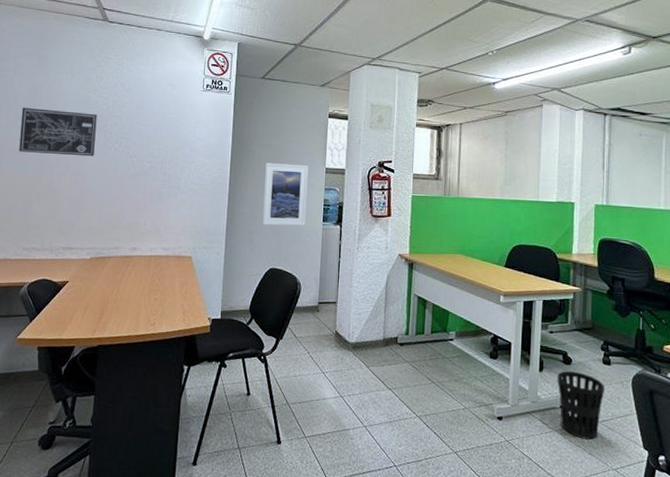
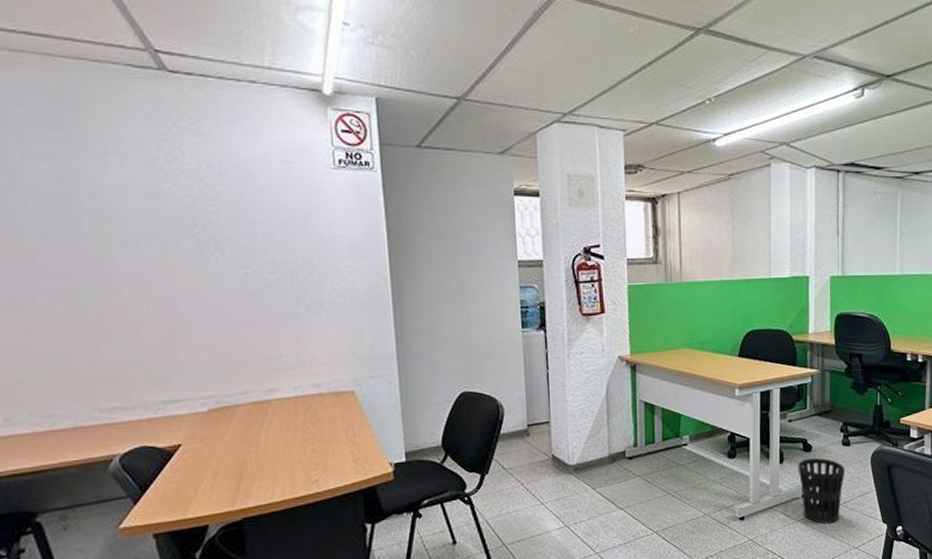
wall art: present [19,108,97,157] -> none [49,208,185,275]
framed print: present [262,163,309,226] -> none [438,259,500,340]

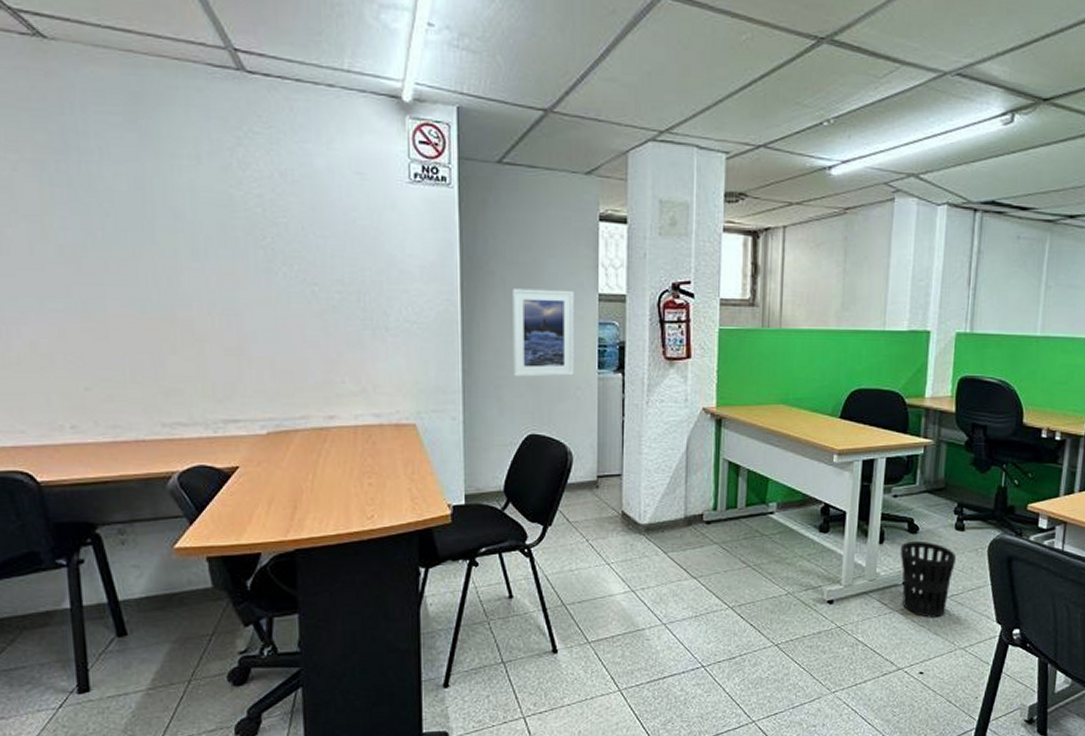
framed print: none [438,259,500,340] -> present [513,288,574,377]

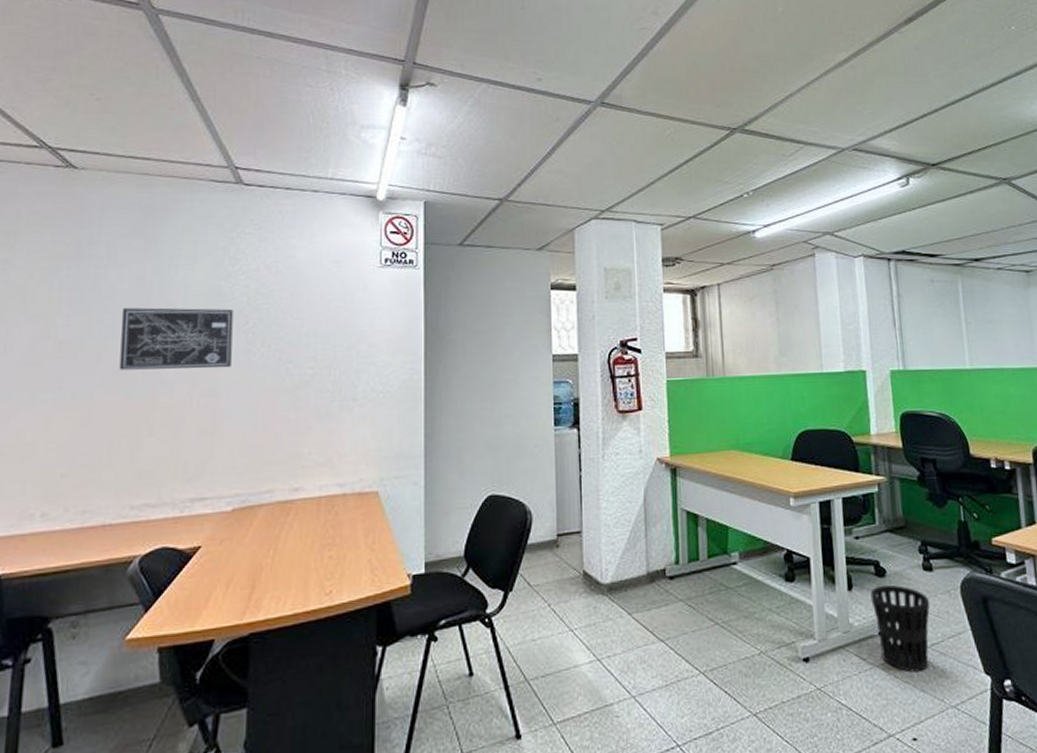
wall art: none [124,213,252,287] -> present [119,307,234,370]
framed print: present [513,288,574,377] -> none [473,353,531,438]

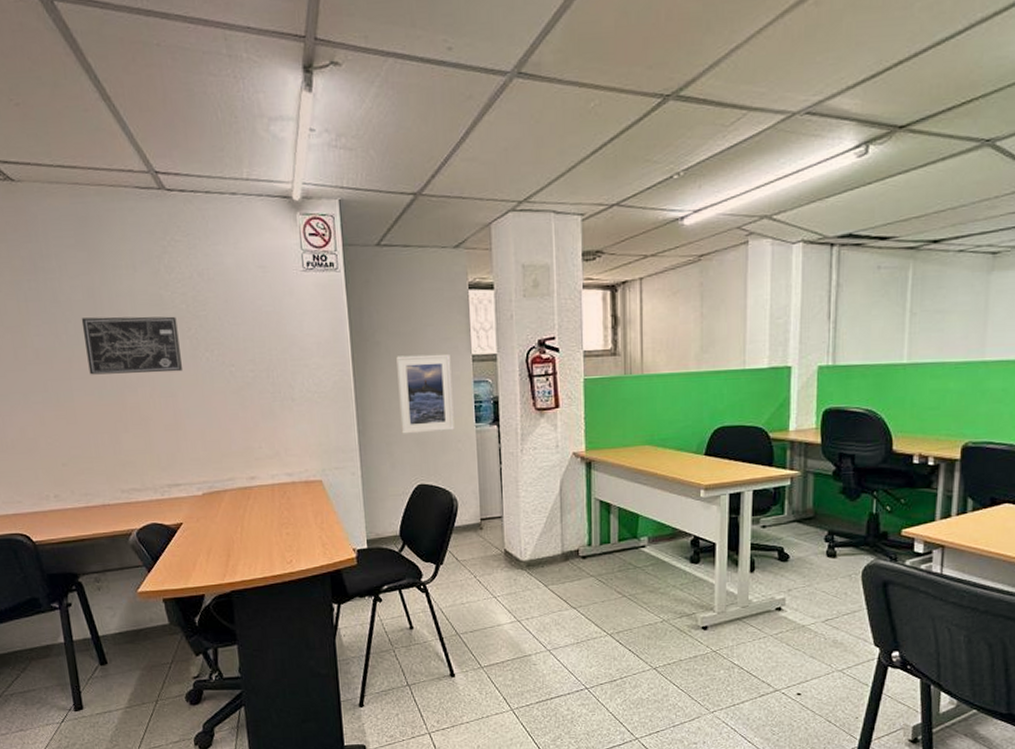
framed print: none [473,353,531,438] -> present [396,354,455,434]
wastebasket: present [870,584,931,673] -> none [771,568,830,642]

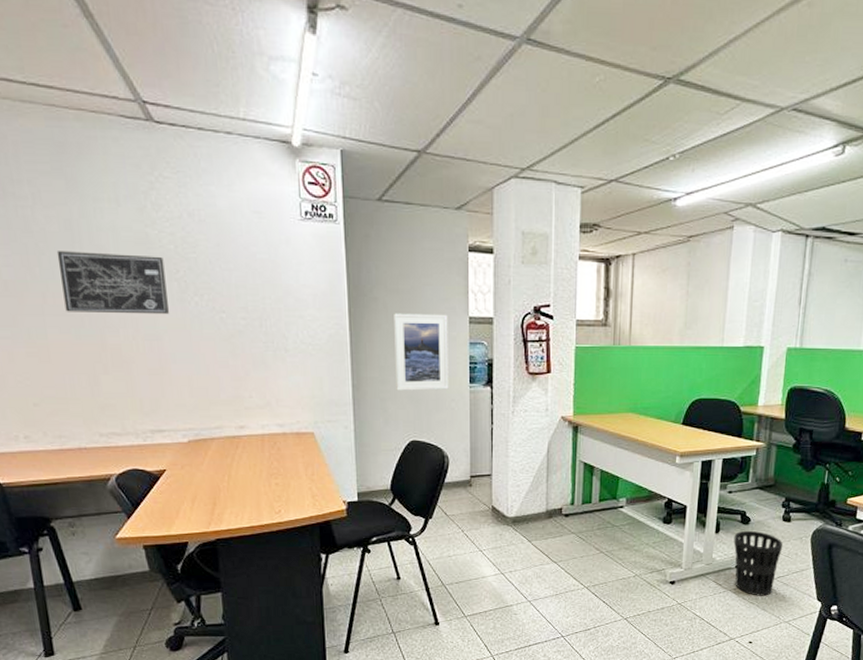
wastebasket: none [771,568,830,642] -> present [733,530,783,596]

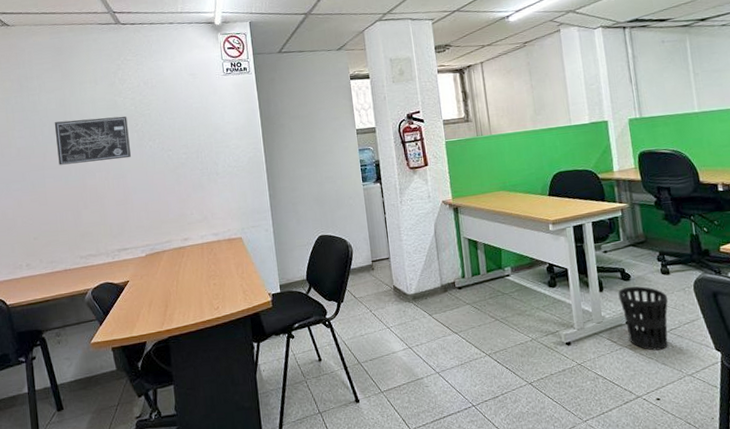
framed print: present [394,313,449,391] -> none [297,130,346,195]

